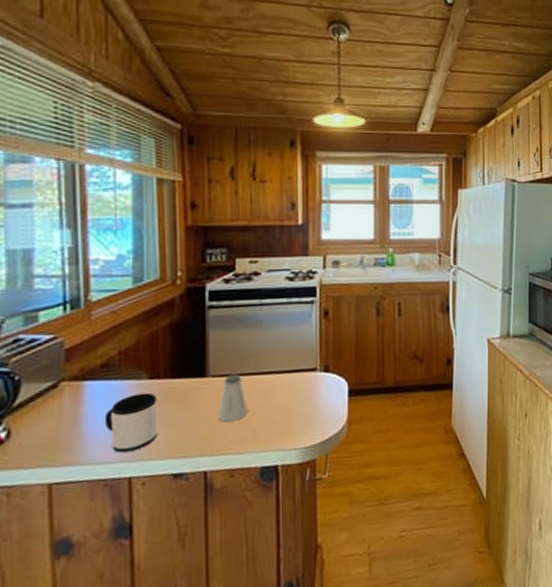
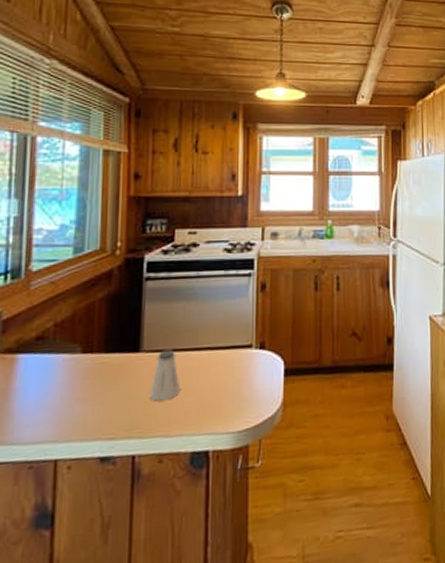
mug: present [104,392,158,453] -> none [34,367,90,432]

